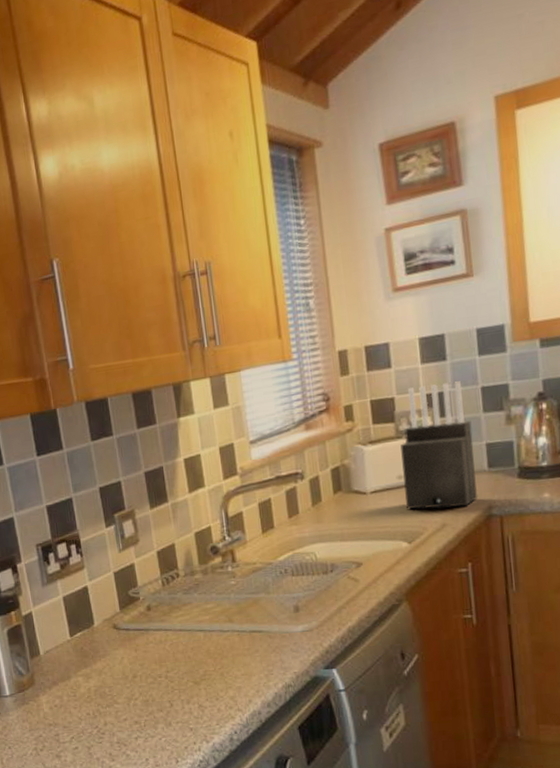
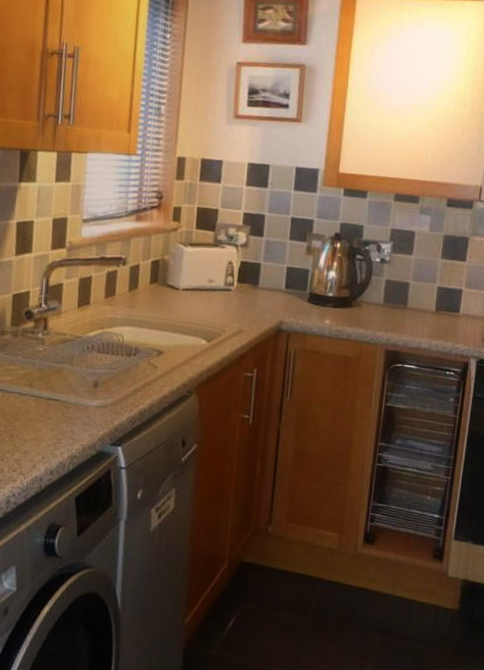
knife block: present [400,381,479,509] -> none [211,204,278,318]

